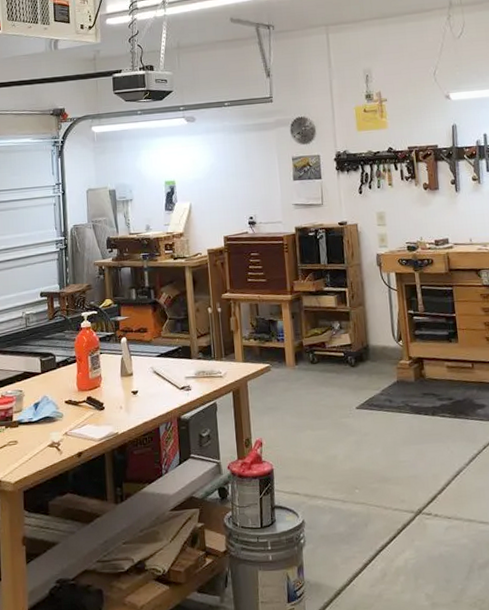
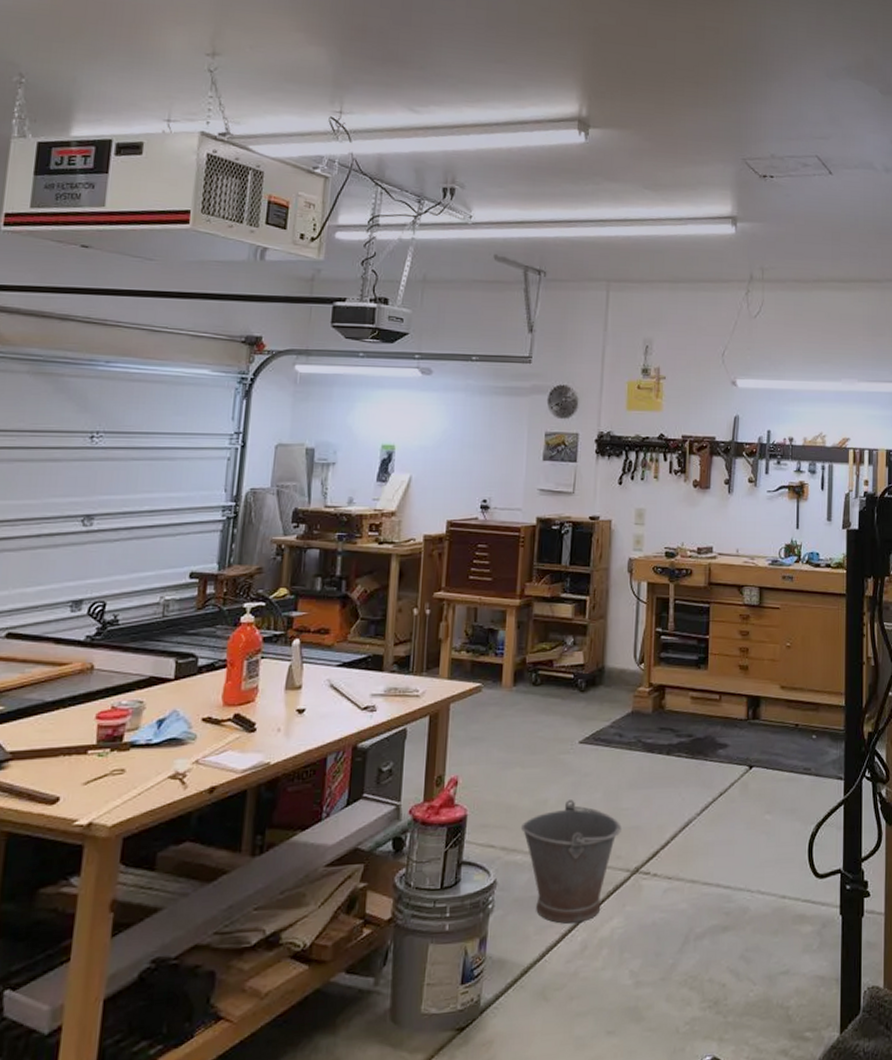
bucket: none [317,455,402,555] -> present [520,800,621,924]

